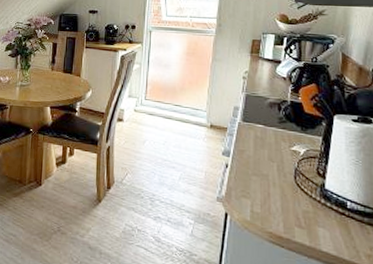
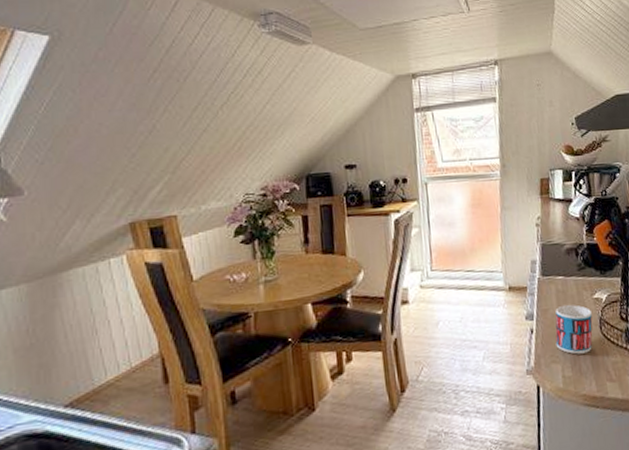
mug: none [248,150,288,197] -> present [555,304,593,355]

